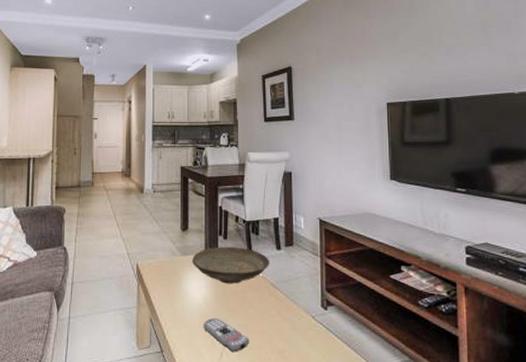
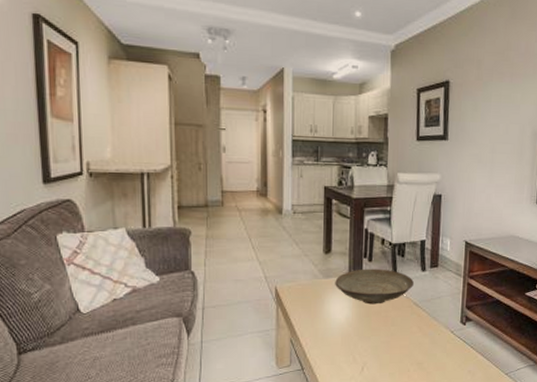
remote control: present [203,318,250,352] -> none [345,336,391,366]

